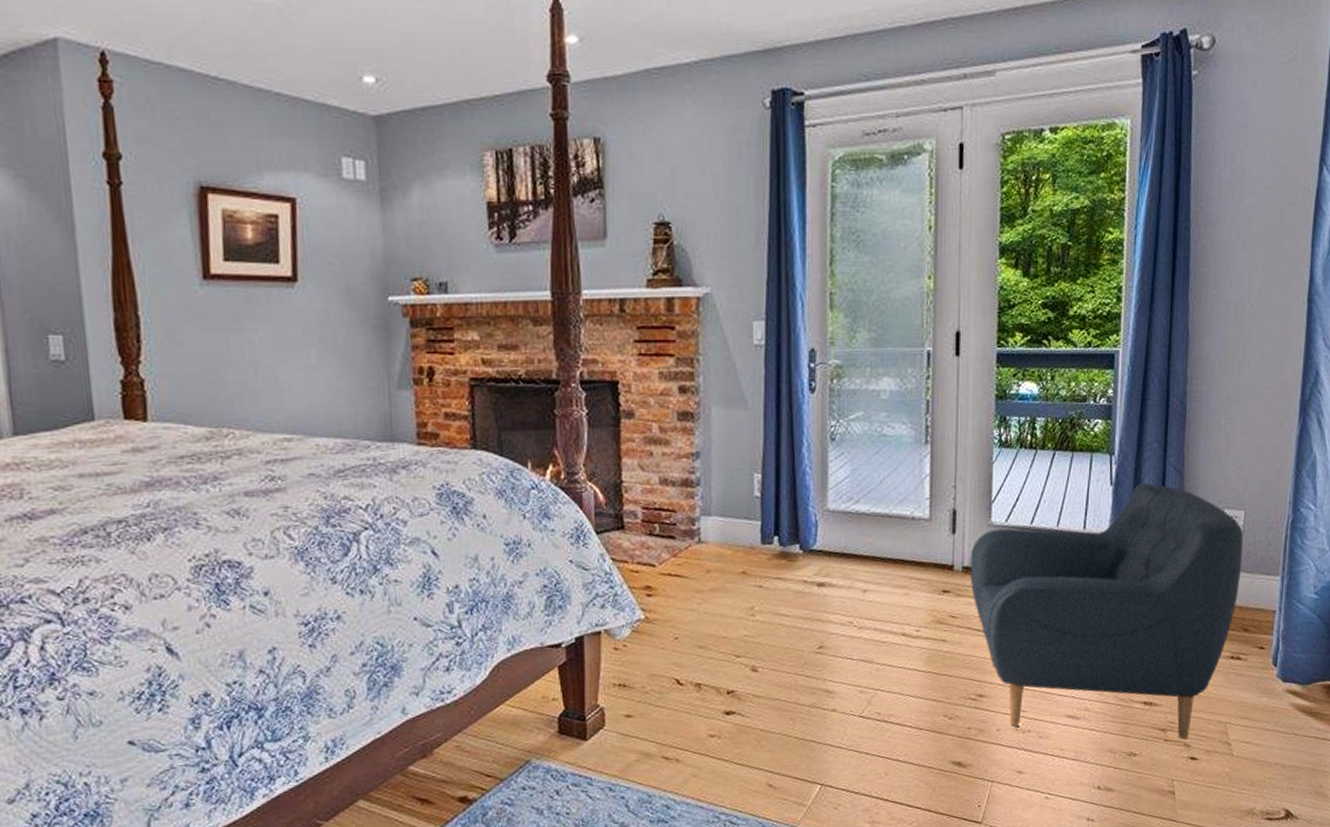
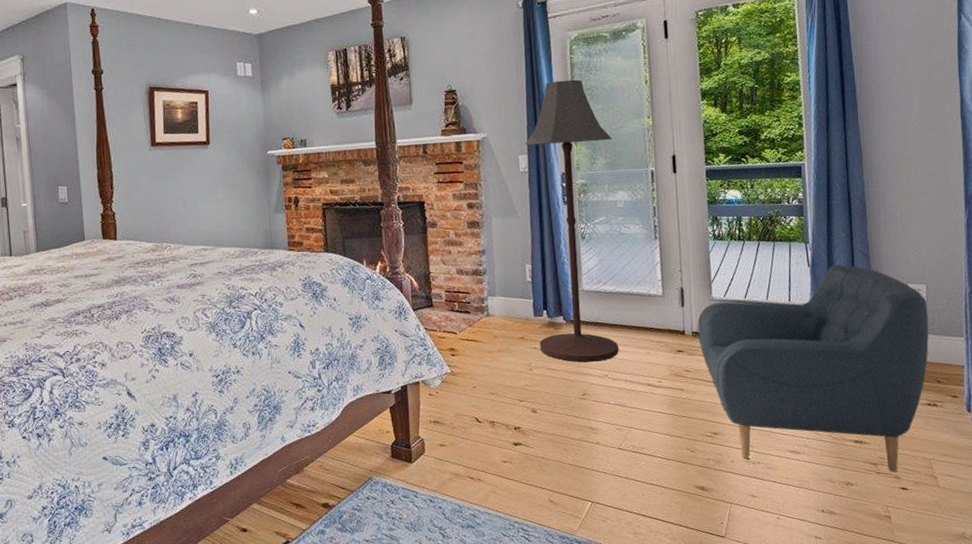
floor lamp: none [763,218,880,606] -> present [525,79,619,362]

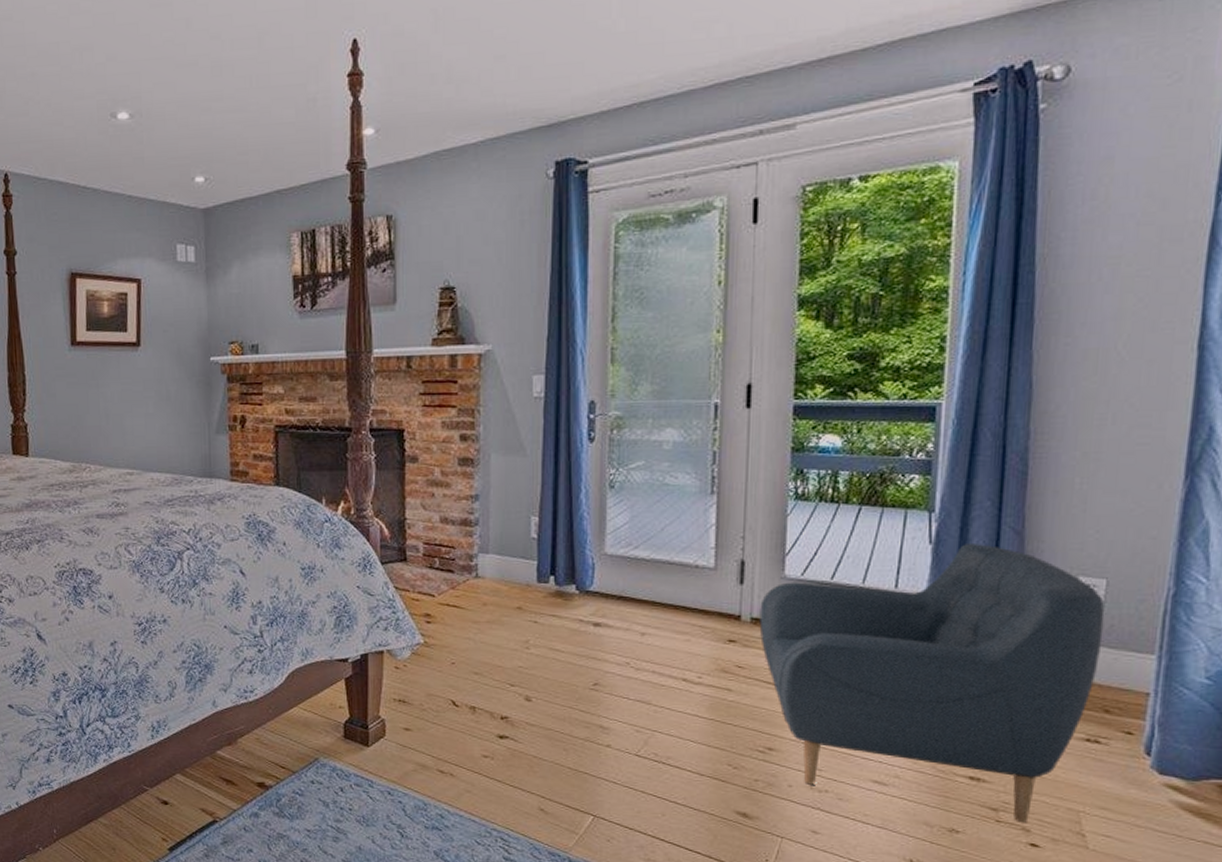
floor lamp: present [525,79,619,362] -> none [542,277,664,645]

